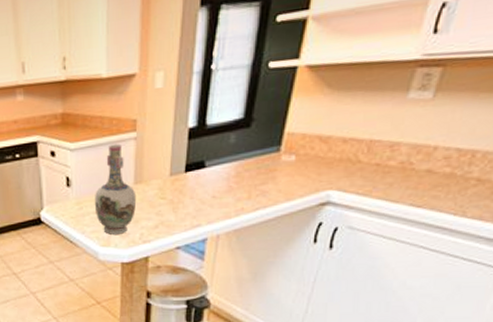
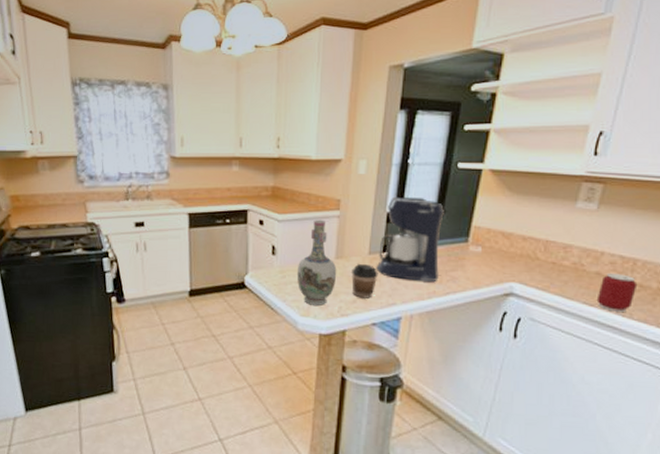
coffee cup: none [152,186,181,223] -> present [351,263,378,299]
coffee maker: none [178,106,253,199] -> present [376,196,444,281]
can: none [425,168,475,211] -> present [596,272,638,312]

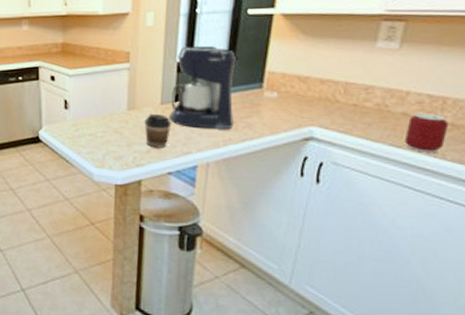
vase: present [296,219,337,306] -> none [90,72,130,157]

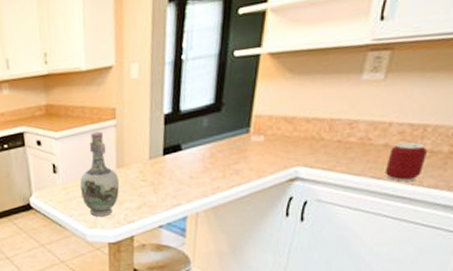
vase: none [90,72,130,157] -> present [80,131,120,217]
coffee cup: present [144,113,172,148] -> none [134,169,161,204]
coffee maker: present [169,45,236,129] -> none [158,93,223,180]

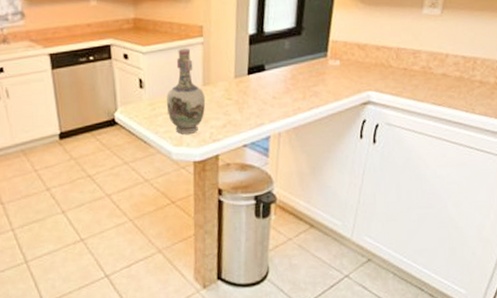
can: present [385,142,428,182] -> none [443,72,478,109]

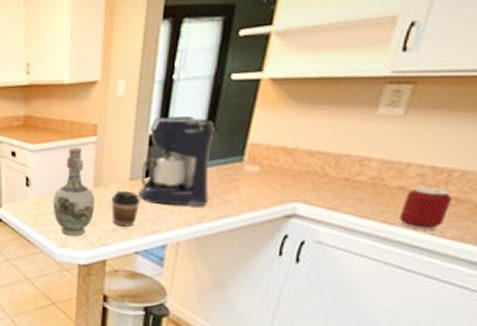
coffee cup: none [219,88,245,122] -> present [111,190,141,227]
coffee maker: none [242,16,303,100] -> present [138,115,215,206]
can: none [443,72,478,109] -> present [398,186,453,230]

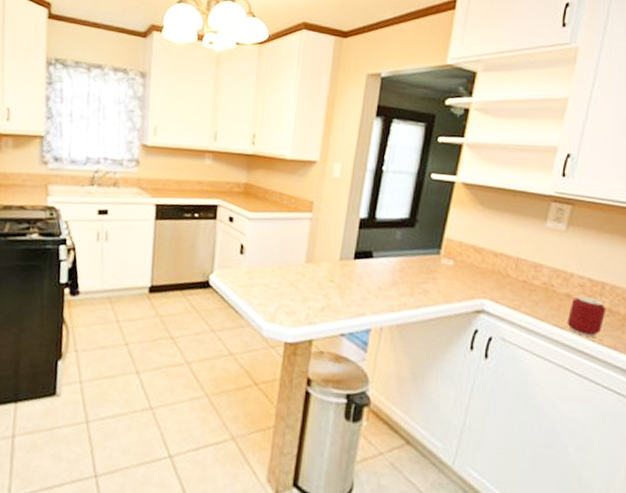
vase: present [52,147,95,236] -> none [264,220,307,312]
coffee cup: present [111,190,141,227] -> none [321,268,349,307]
coffee maker: present [138,115,215,206] -> none [346,202,417,293]

